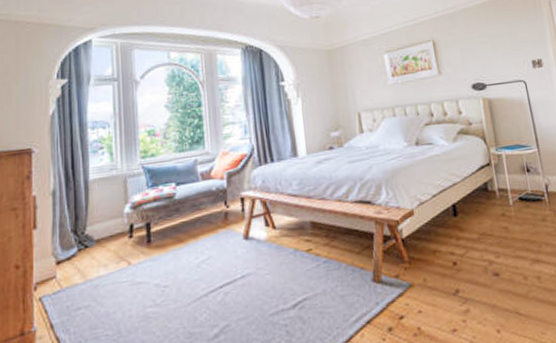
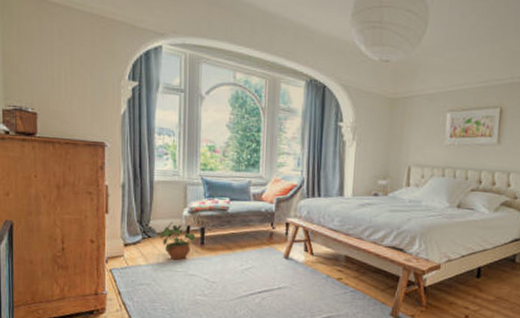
potted plant: none [98,223,141,269] -> present [159,222,196,260]

